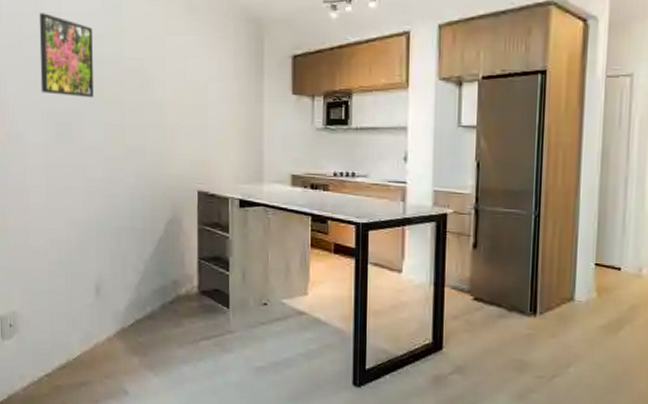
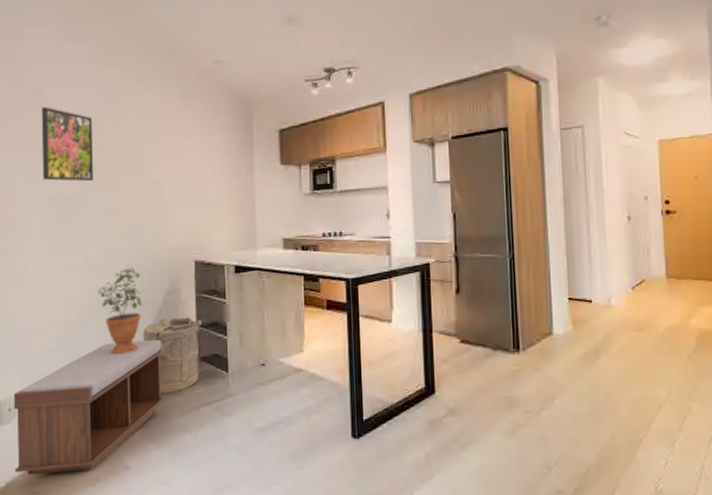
bench: none [14,268,163,392] -> present [13,339,163,475]
potted plant: none [97,189,143,281] -> present [97,265,142,355]
laundry hamper: none [143,248,203,325] -> present [143,317,201,394]

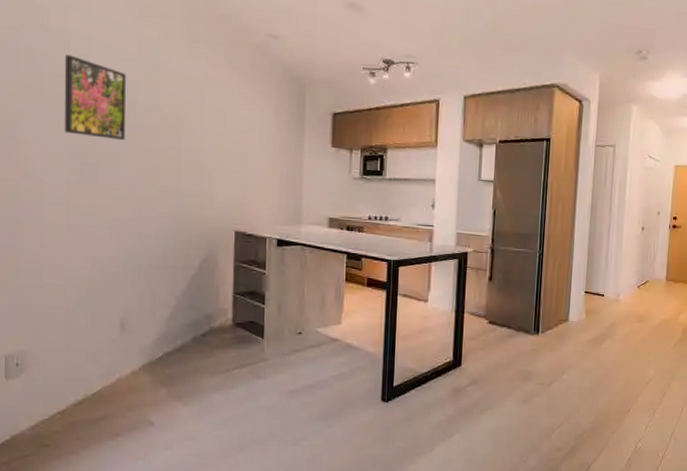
bench: present [13,339,163,475] -> none [22,303,195,428]
potted plant: present [97,265,142,355] -> none [125,229,175,316]
laundry hamper: present [143,317,201,394] -> none [174,284,239,356]

